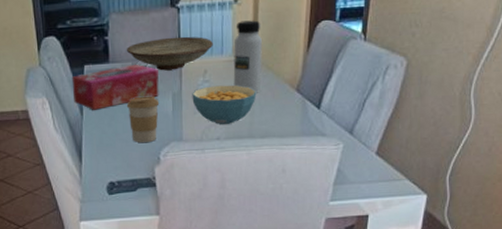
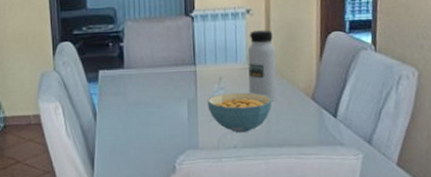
tissue box: present [71,65,159,110] -> none [86,71,174,116]
decorative bowl: present [126,36,213,71] -> none [141,44,227,77]
coffee cup: present [126,95,160,143] -> none [141,102,175,151]

